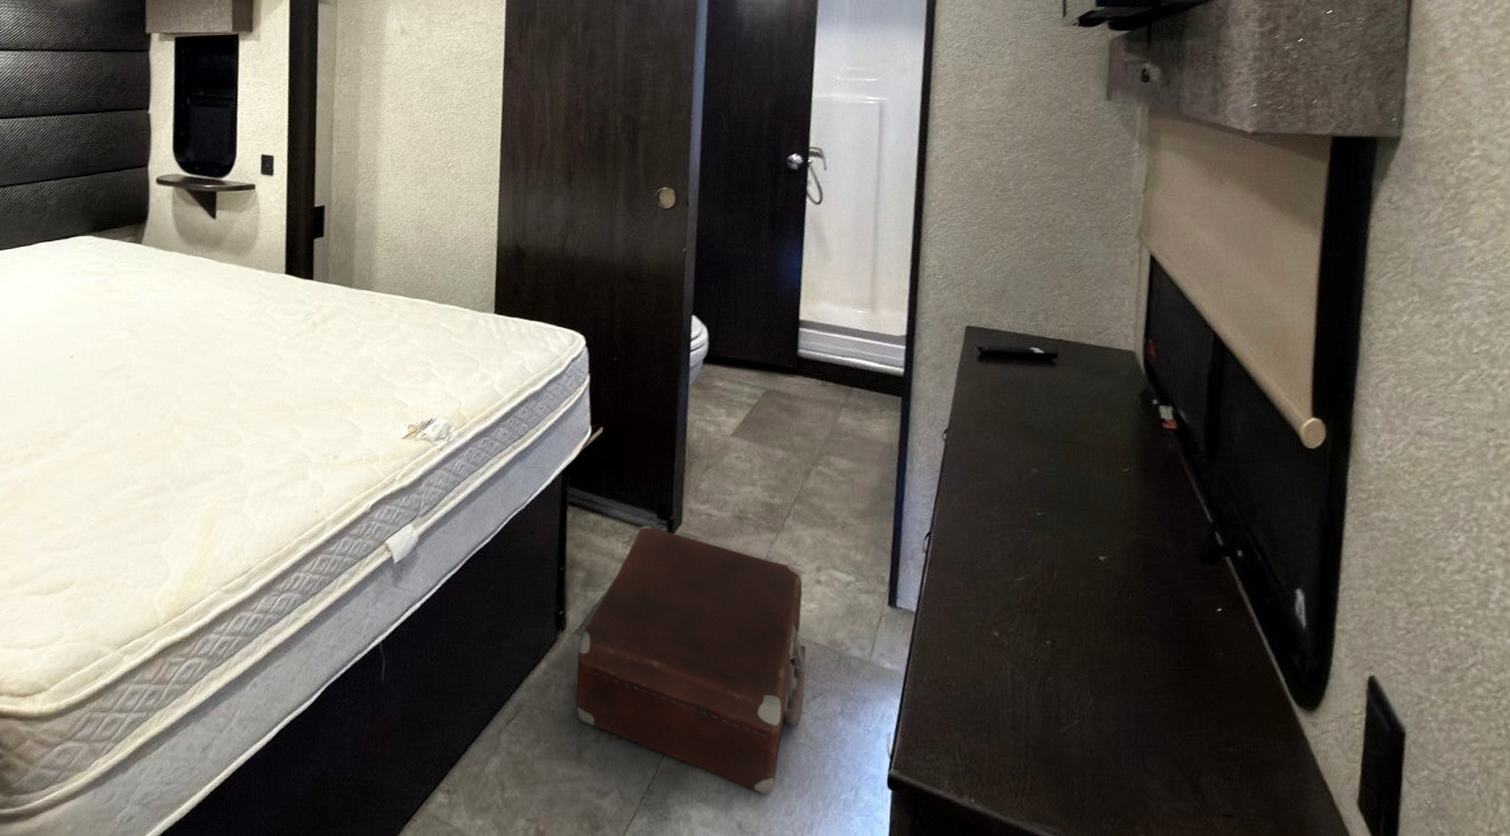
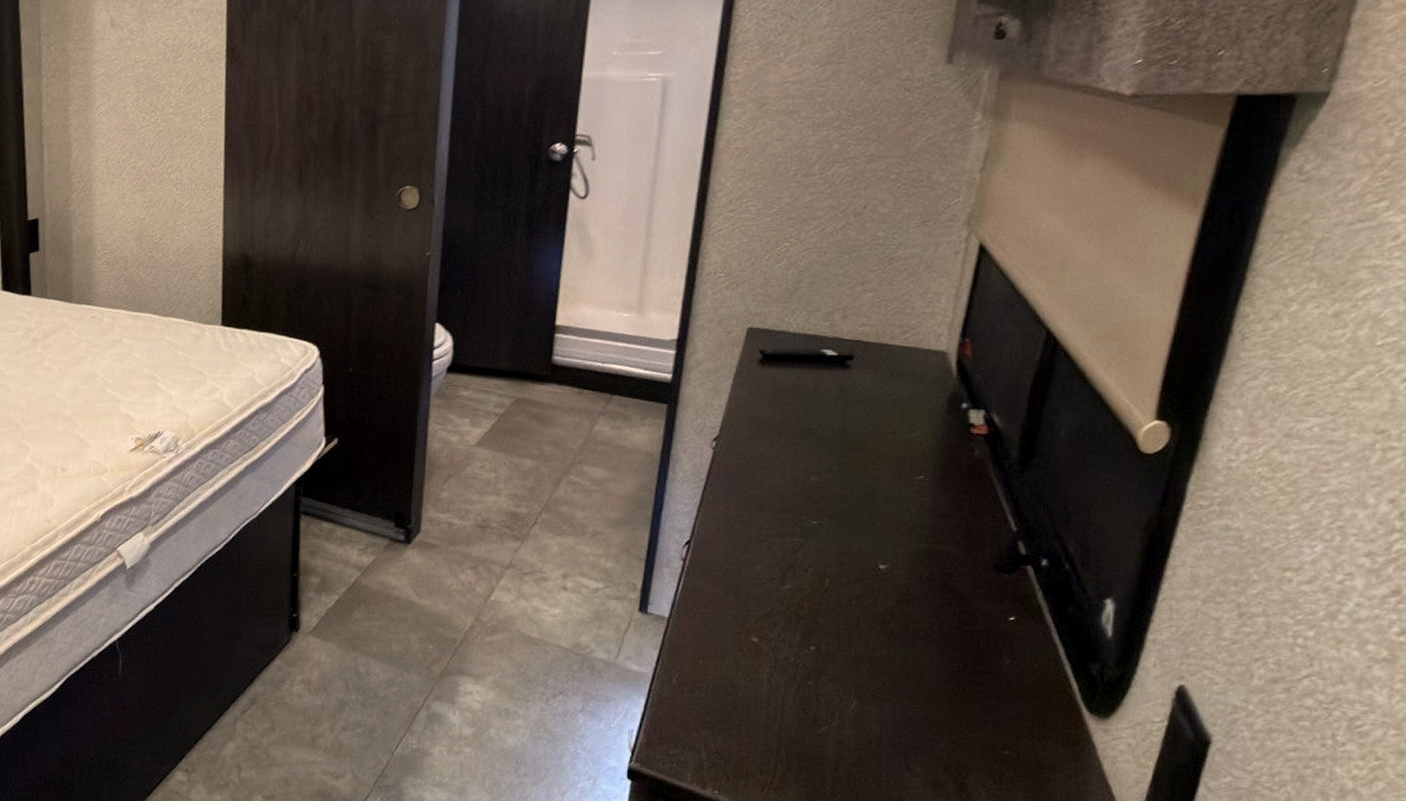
suitcase: present [575,526,807,794] -> none [310,534,548,781]

